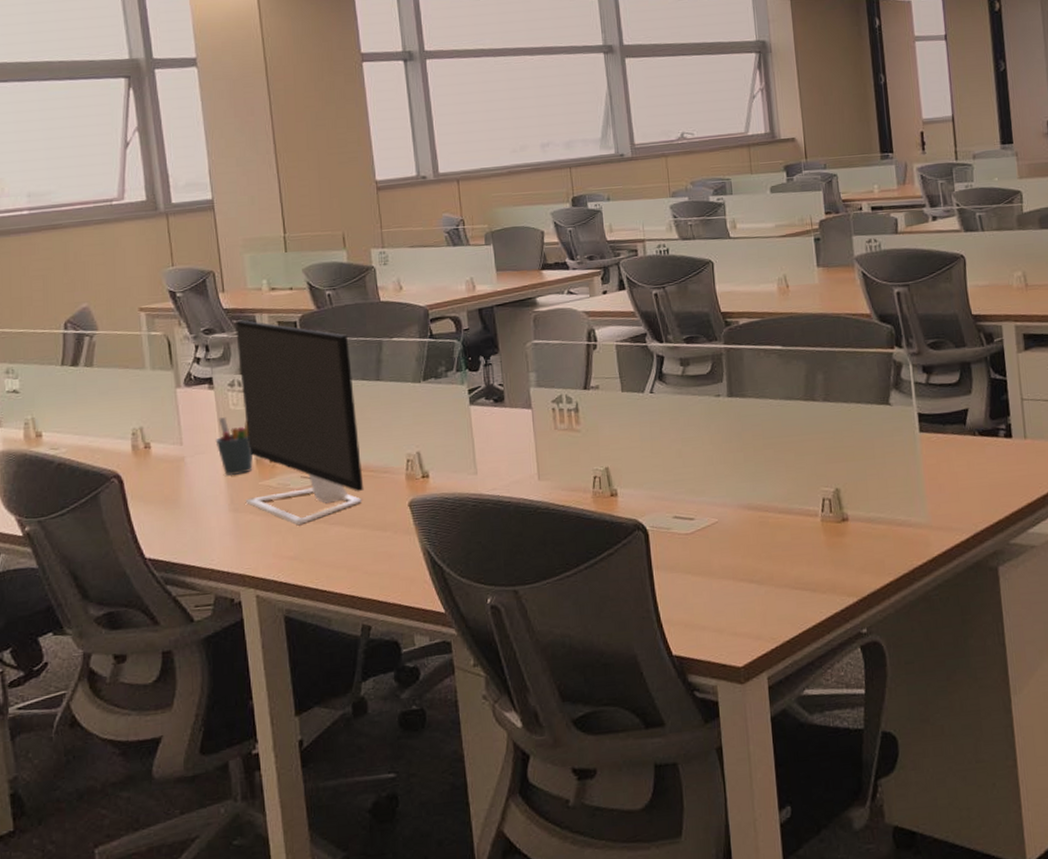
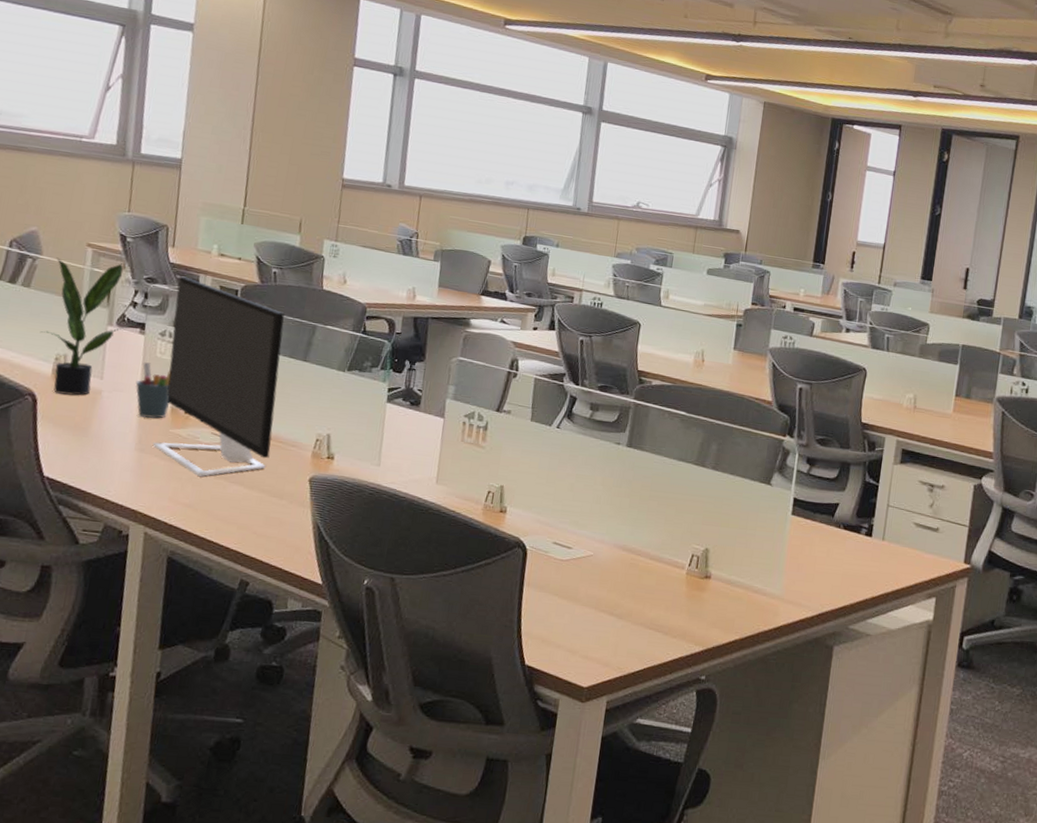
potted plant: none [112,321,204,470] -> present [40,257,137,396]

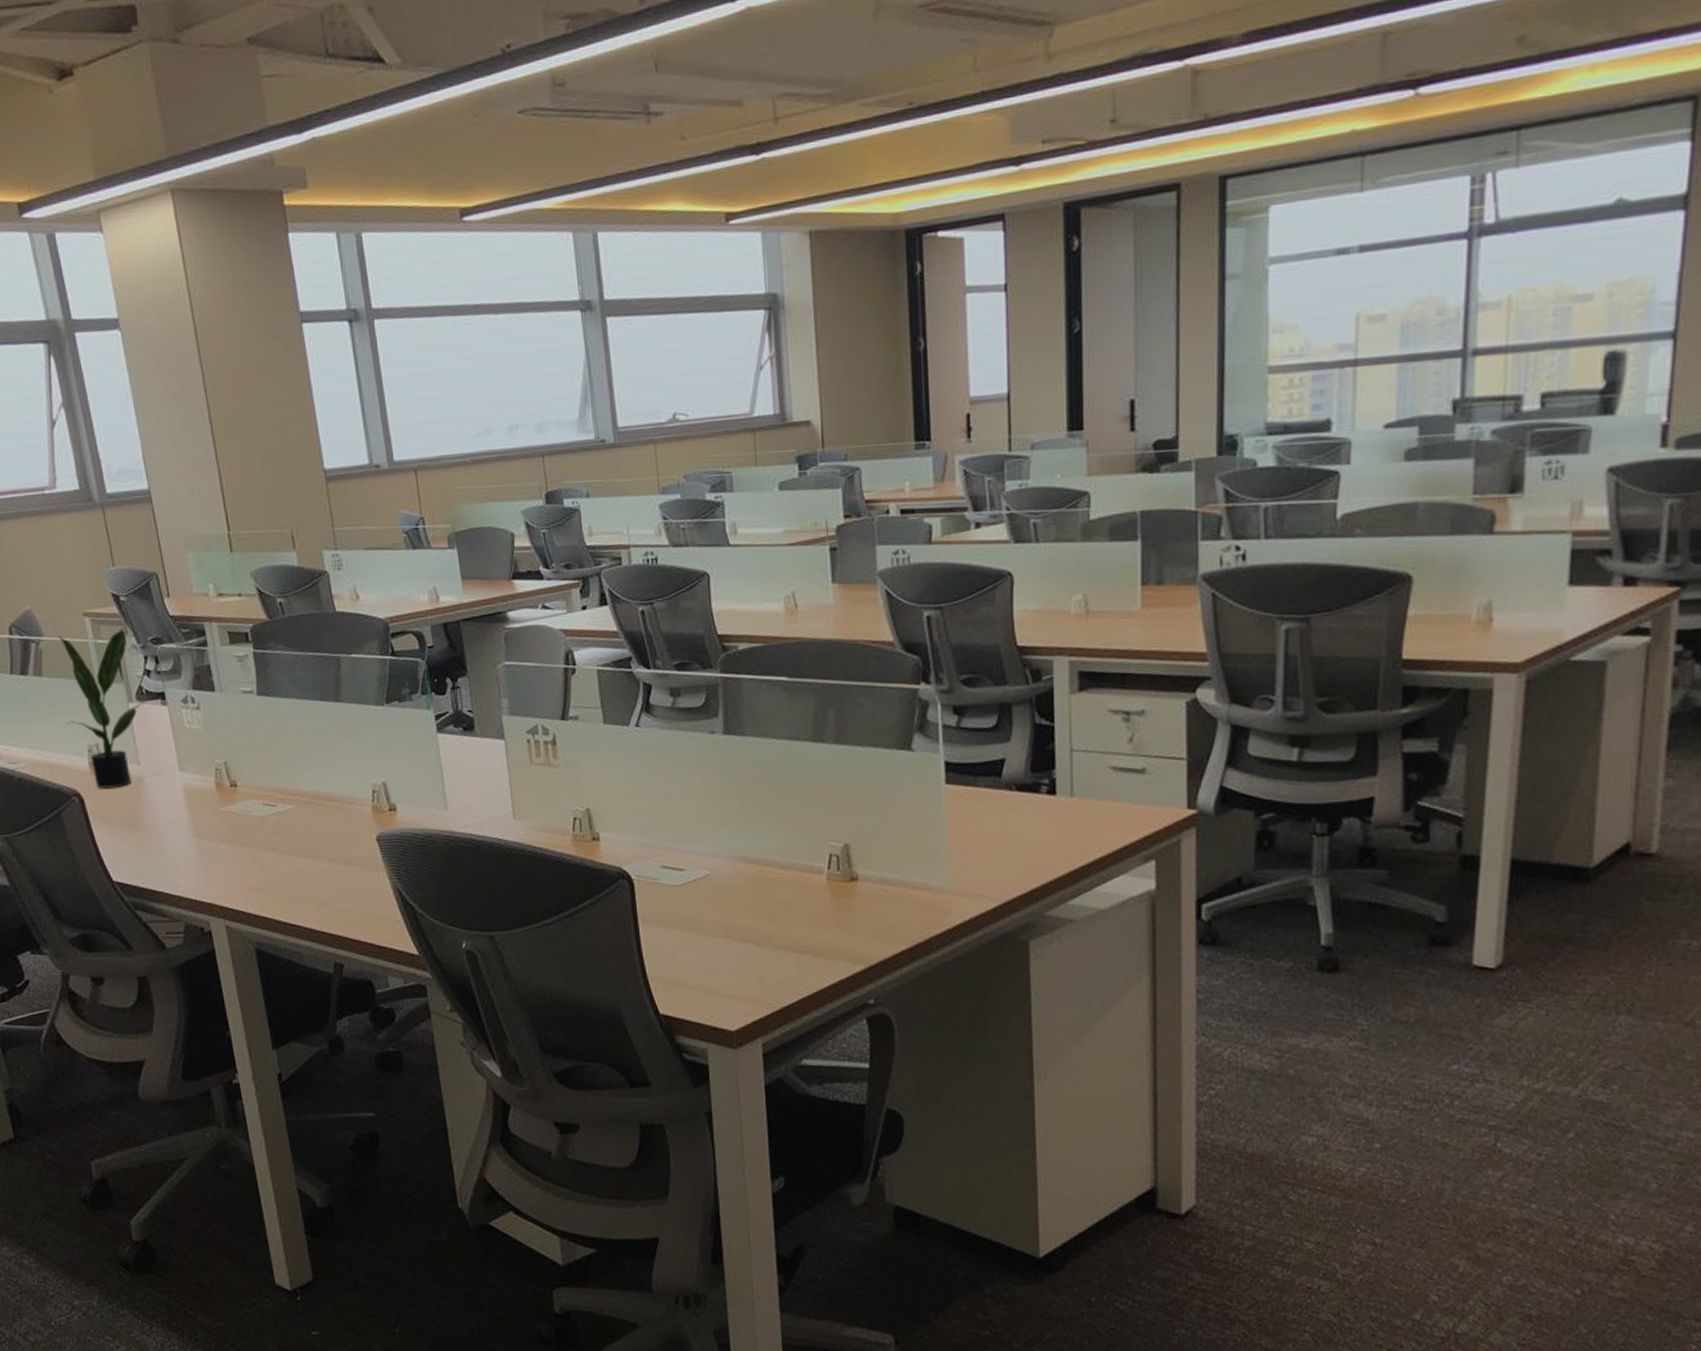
pen holder: present [135,362,171,419] -> none [172,736,213,800]
monitor: present [152,276,285,477] -> none [184,628,329,856]

